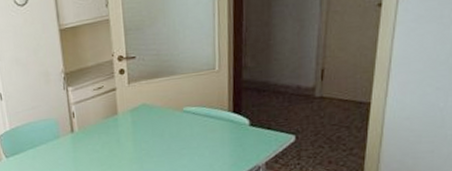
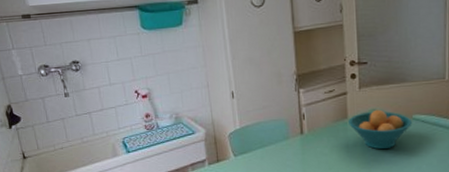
fruit bowl: none [119,103,184,144] -> present [349,109,413,150]

